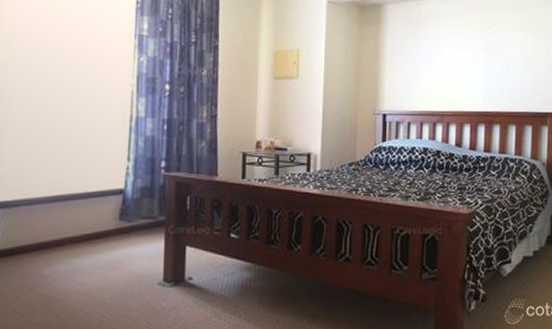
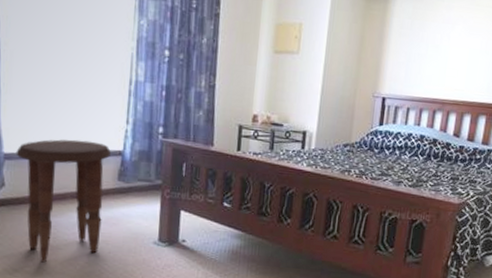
side table: none [11,181,111,317] -> present [16,139,111,263]

